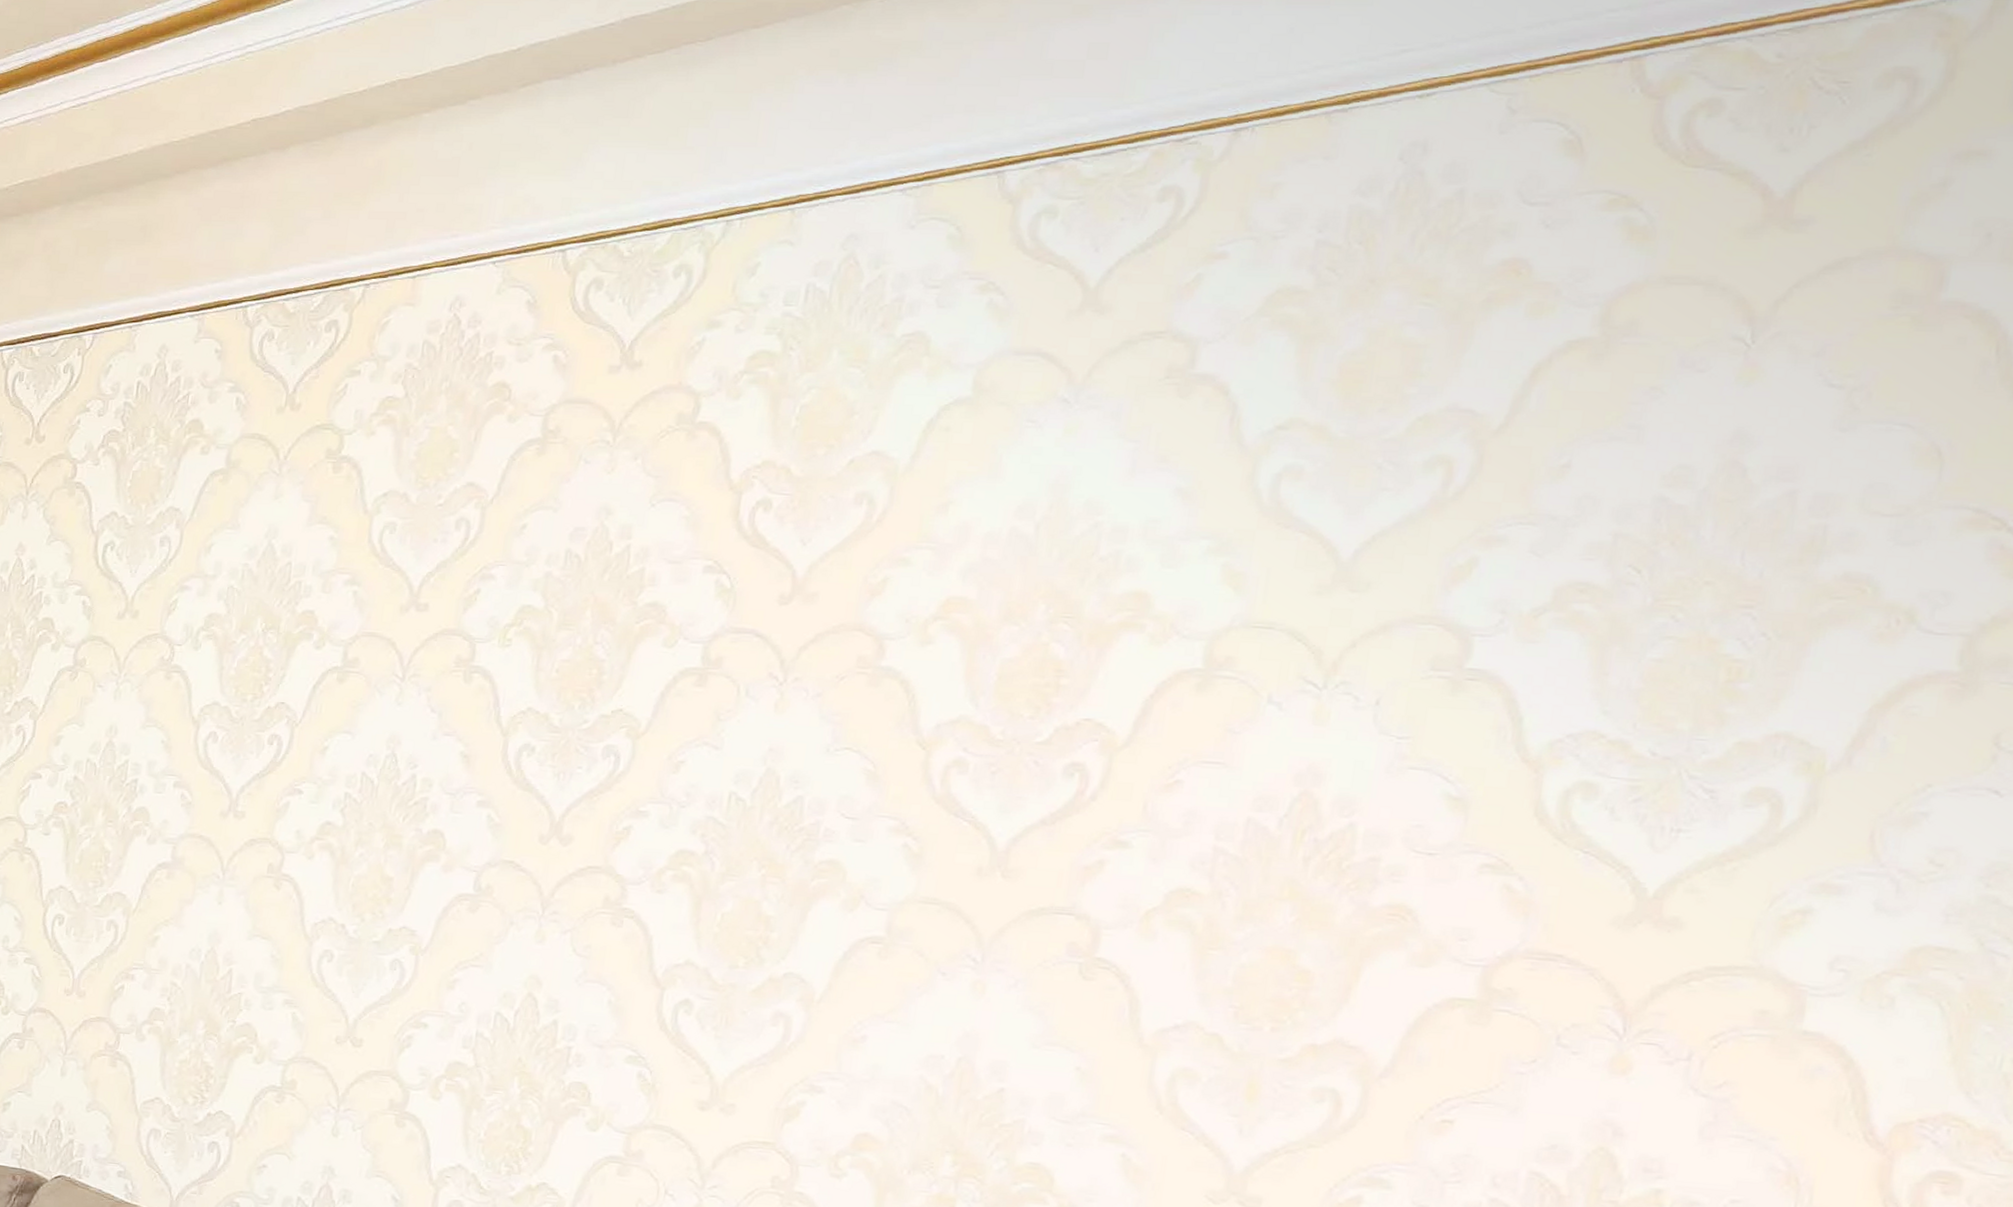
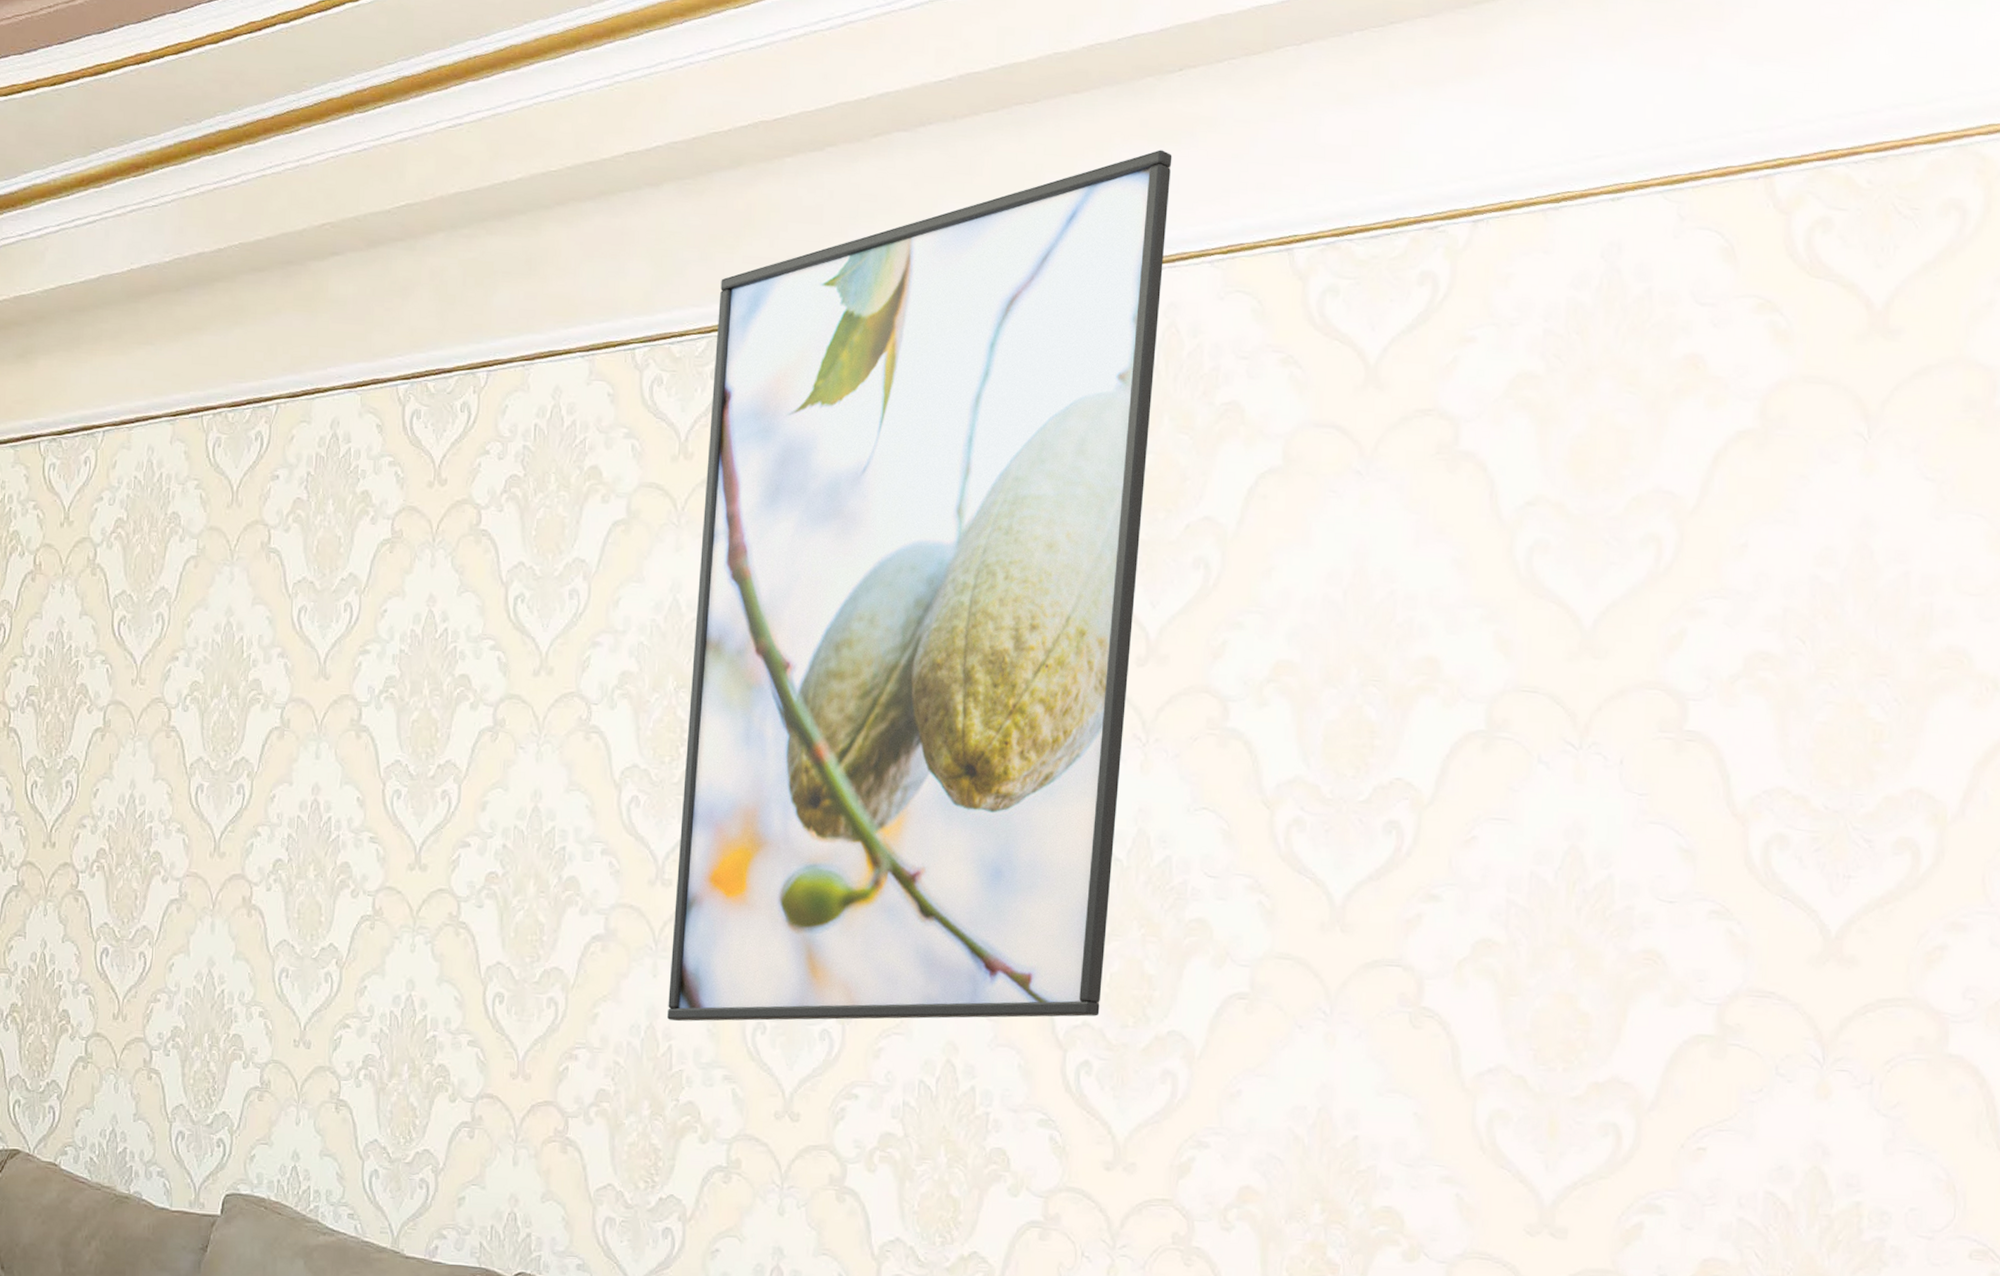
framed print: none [230,78,866,956] -> present [667,149,1172,1022]

